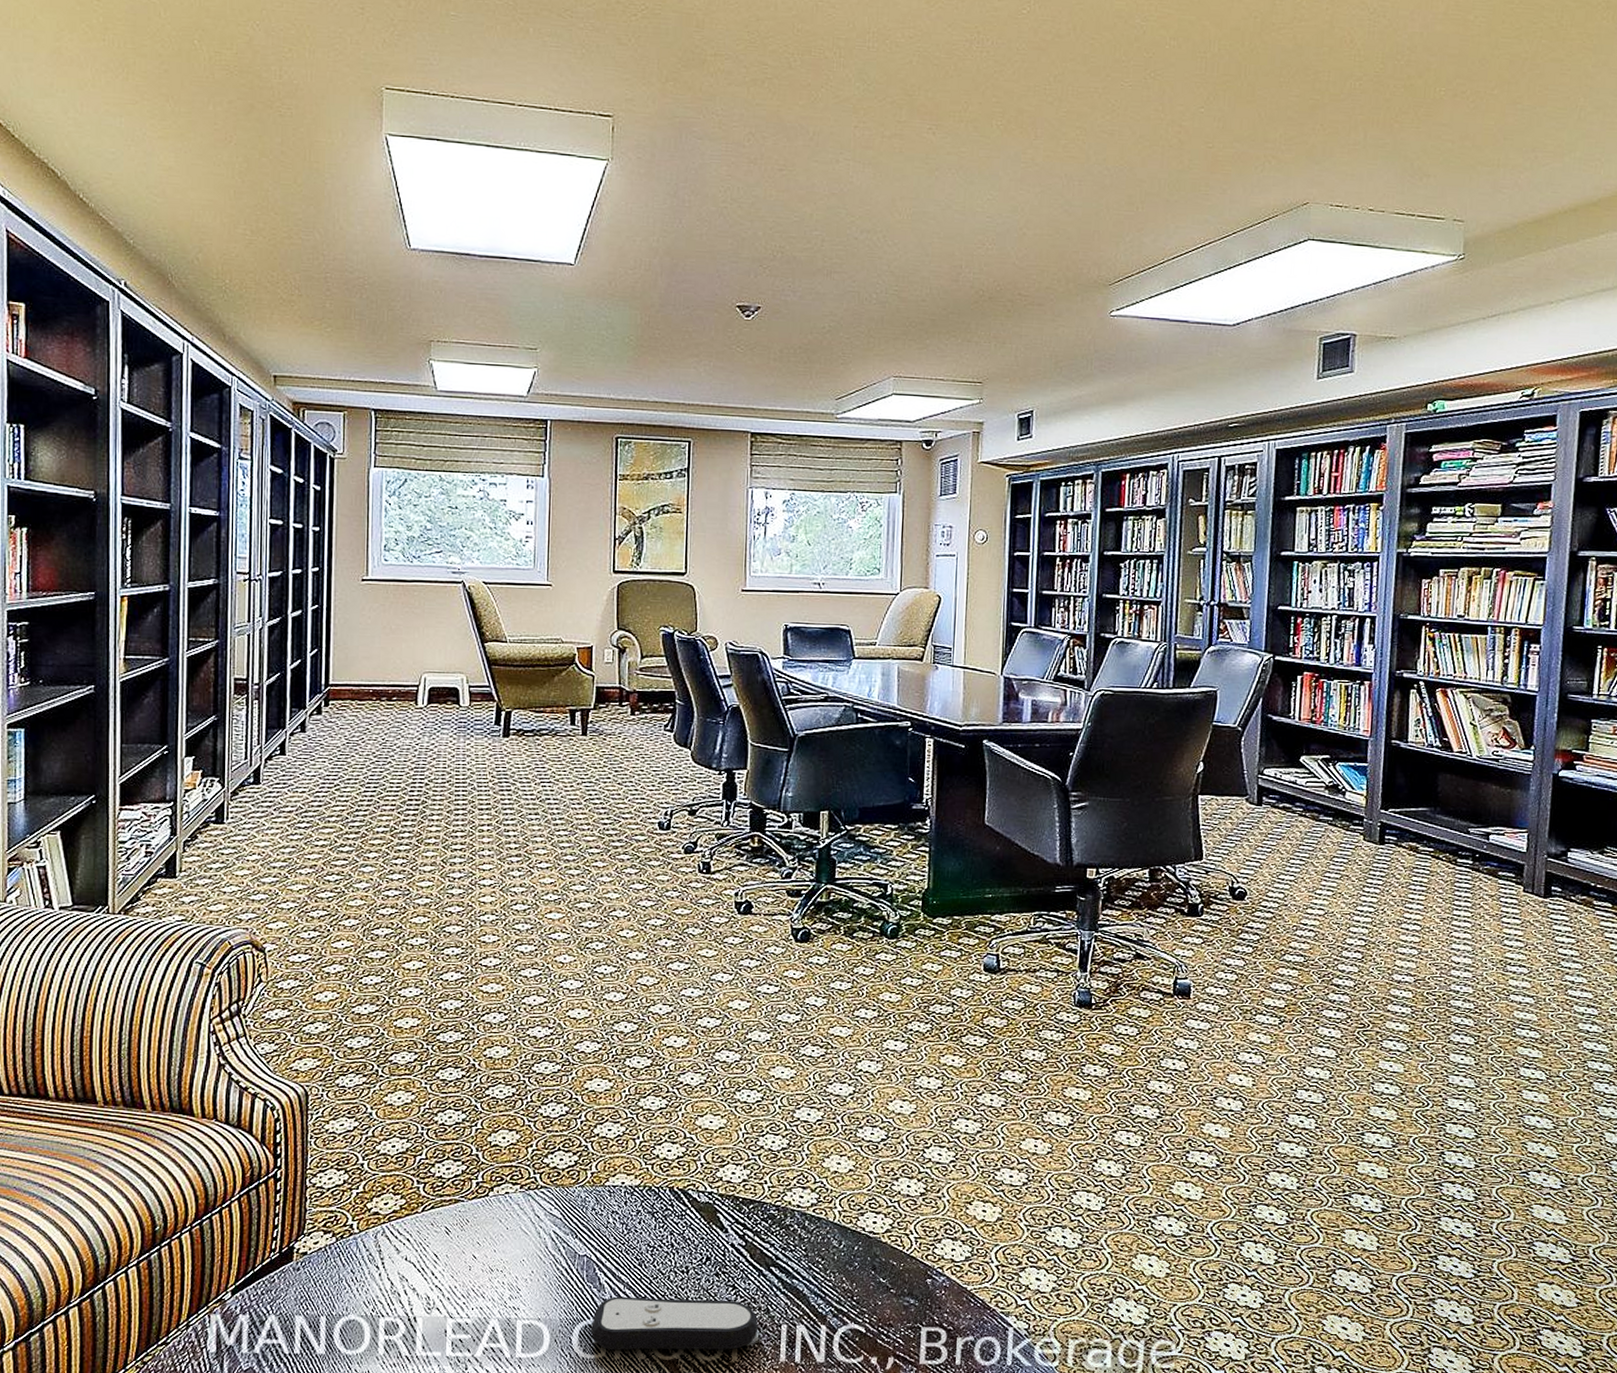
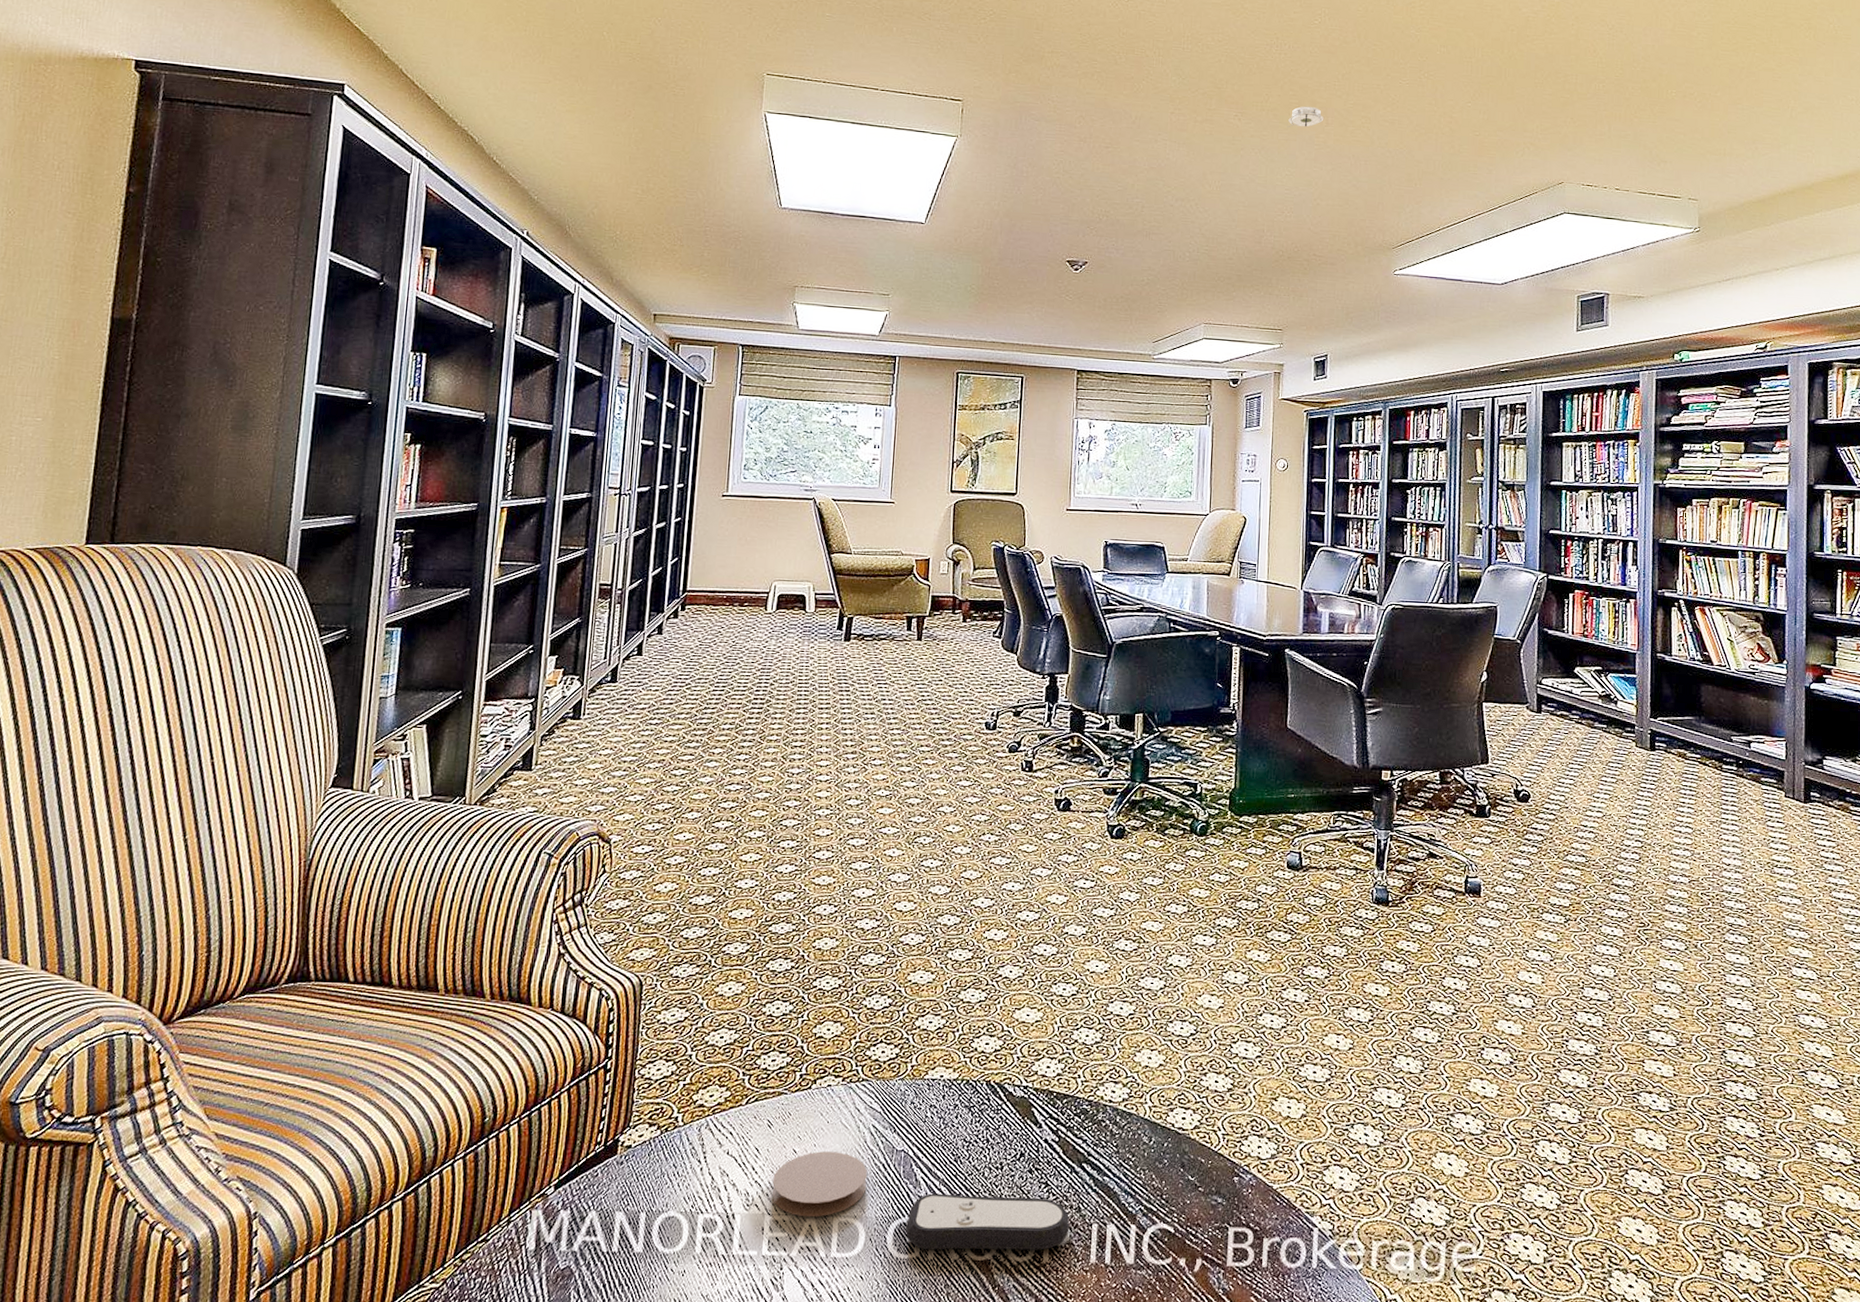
coaster: none [453,1257,549,1320] -> present [771,1151,867,1217]
smoke detector: none [989,115,1032,143] -> present [1287,106,1324,128]

